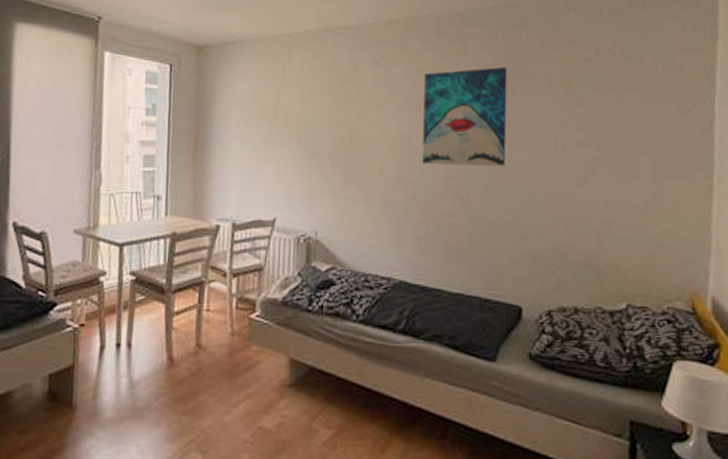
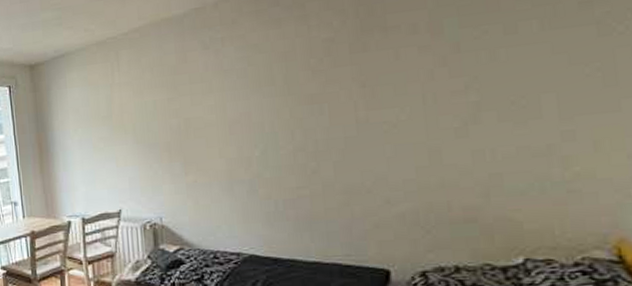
wall art: present [422,66,508,167] -> none [259,23,362,141]

